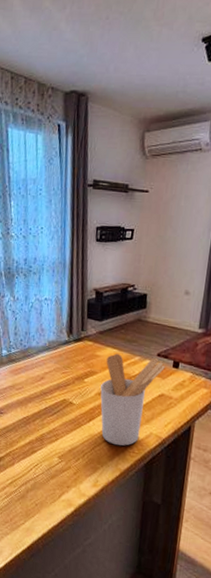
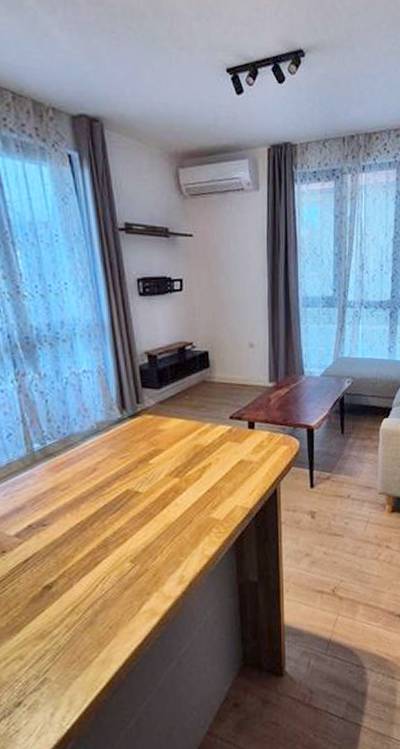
utensil holder: present [100,353,165,446] -> none [170,421,240,530]

